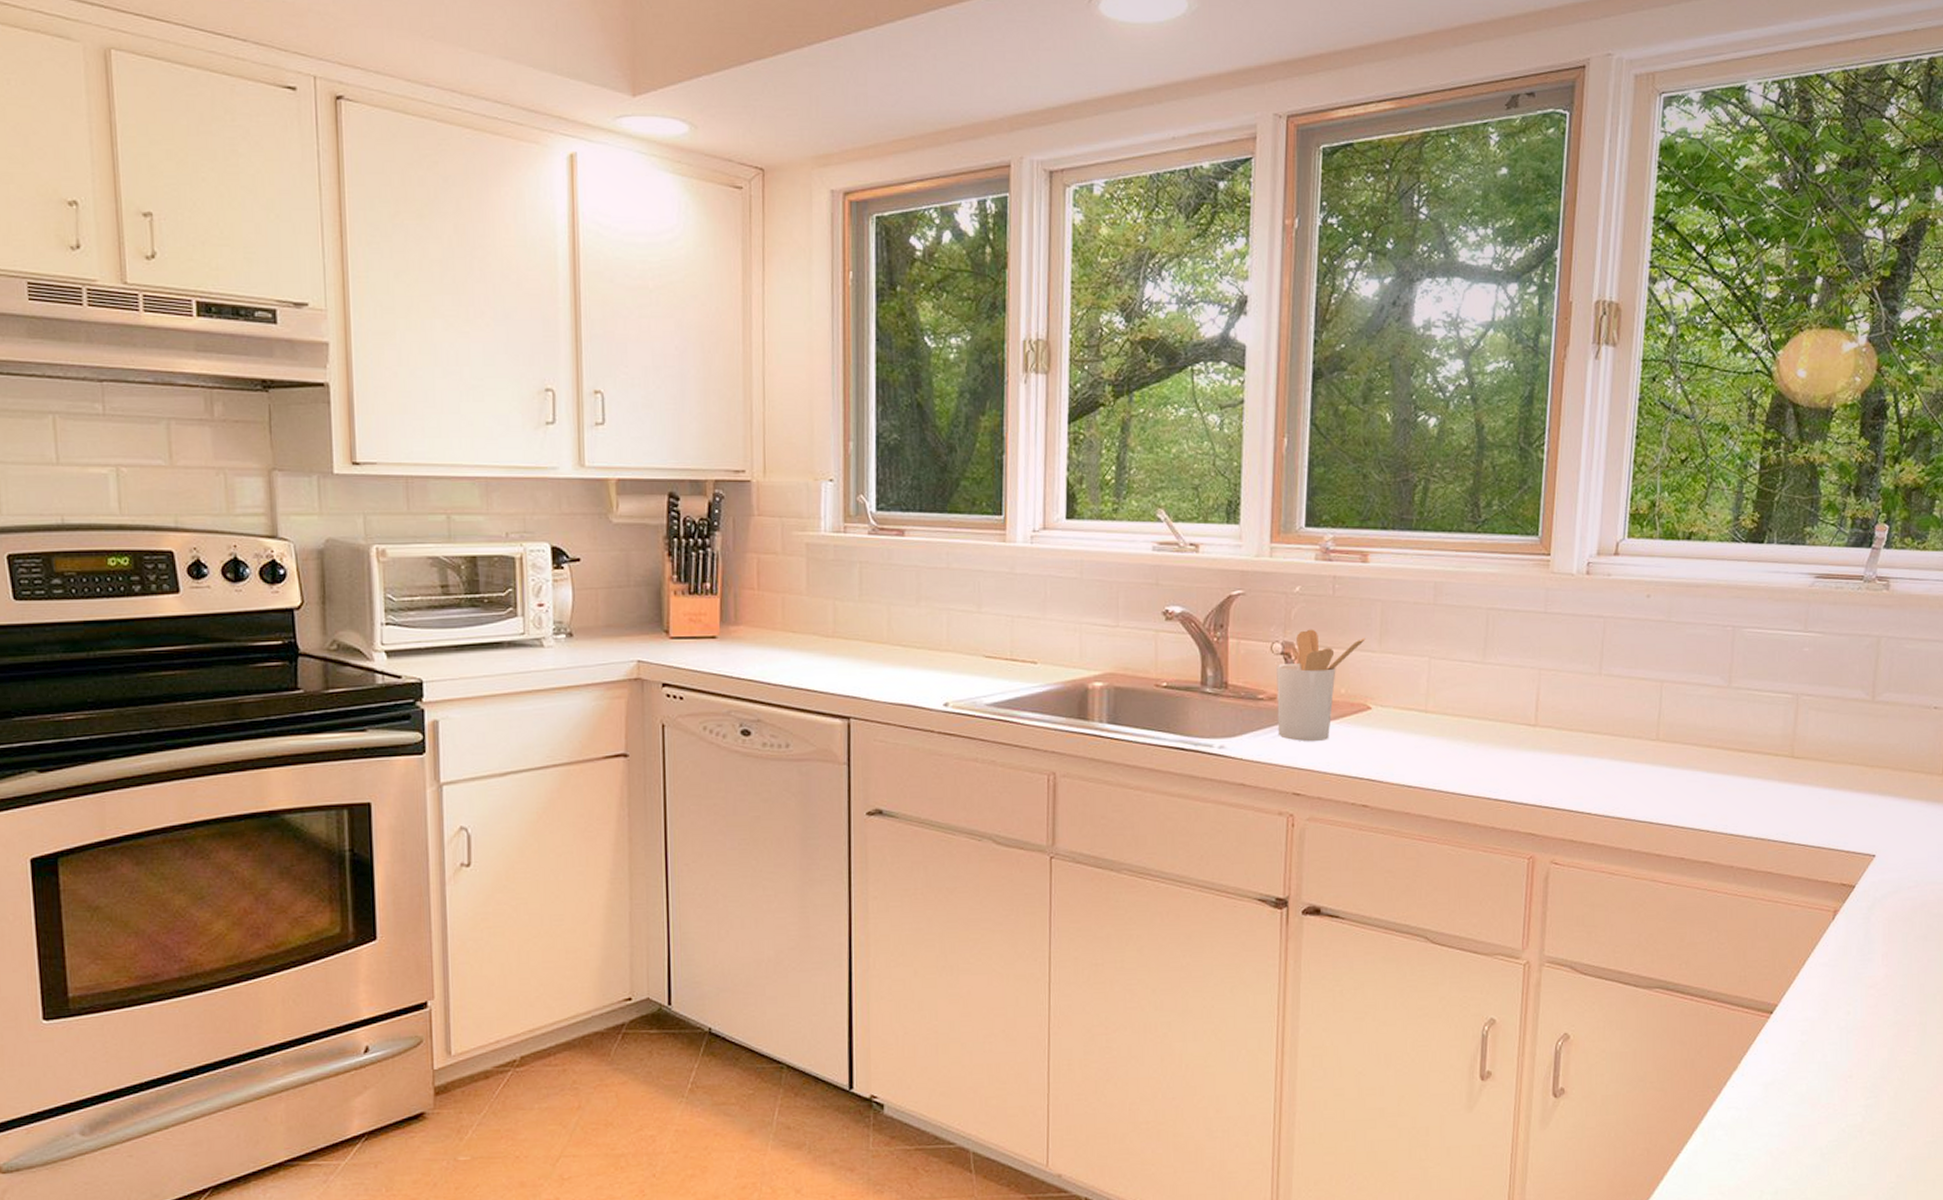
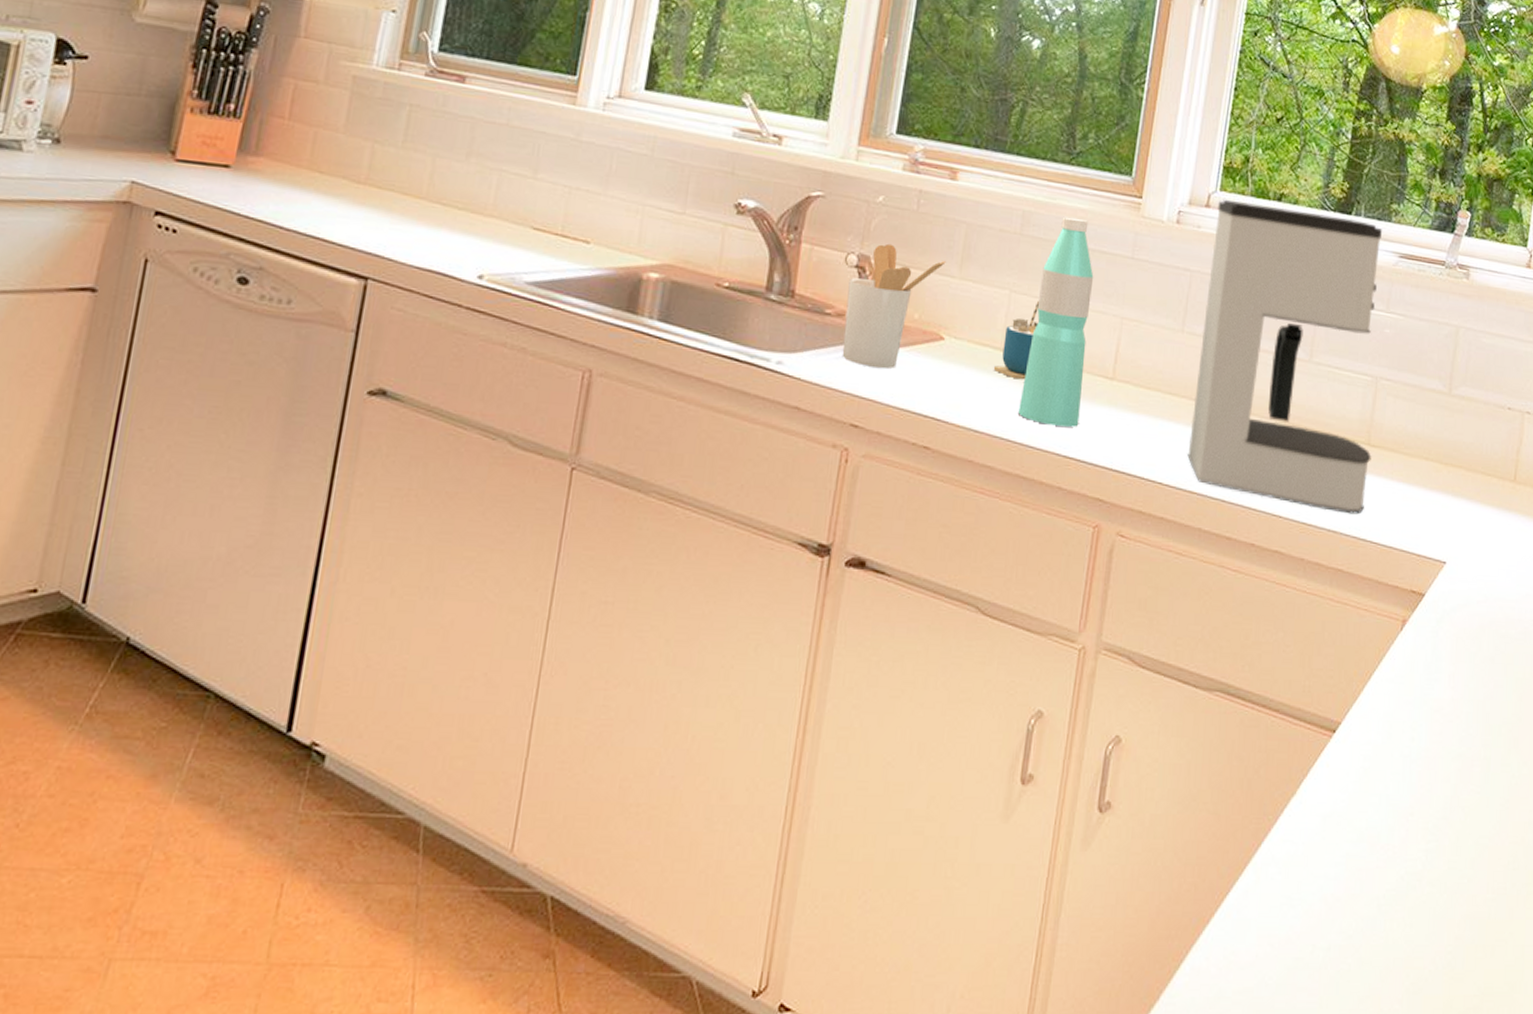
cup: none [1420,662,1459,737] -> present [993,300,1039,380]
water bottle: none [1448,582,1509,774] -> present [1019,216,1094,427]
coffee maker: none [1613,545,1797,822] -> present [1187,199,1383,515]

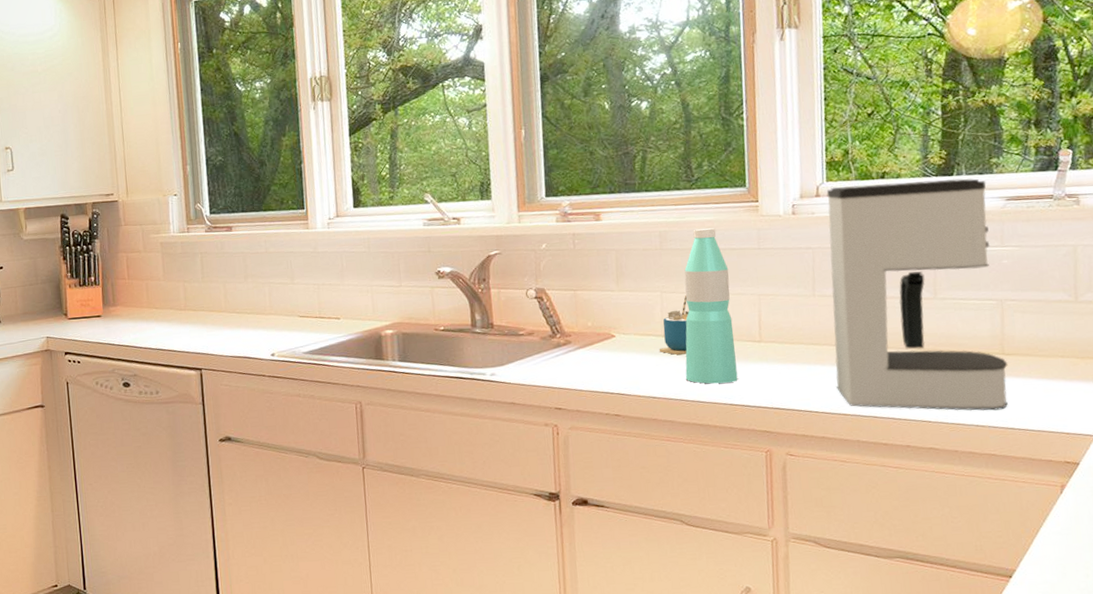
utensil holder: present [842,243,946,369] -> none [532,276,605,366]

